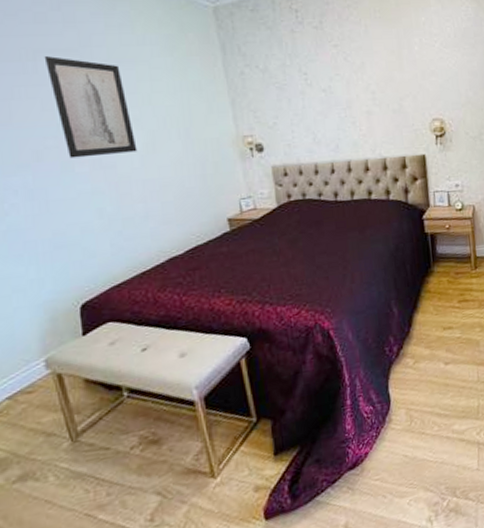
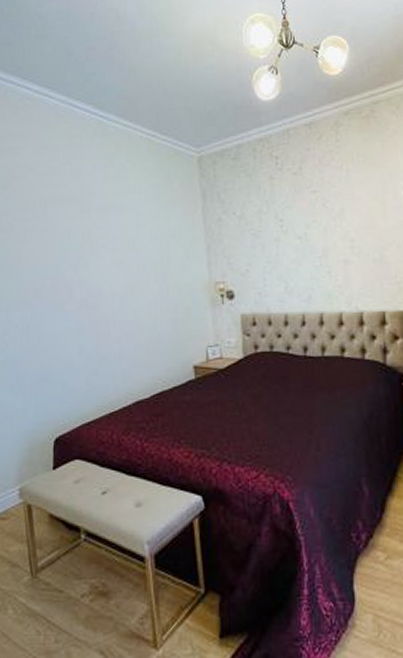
wall art: present [44,56,138,158] -> none [52,205,119,297]

